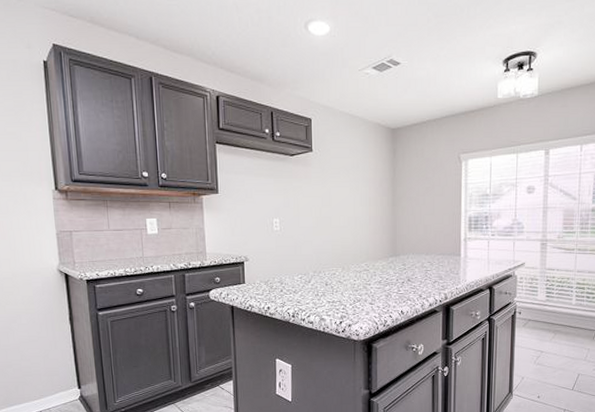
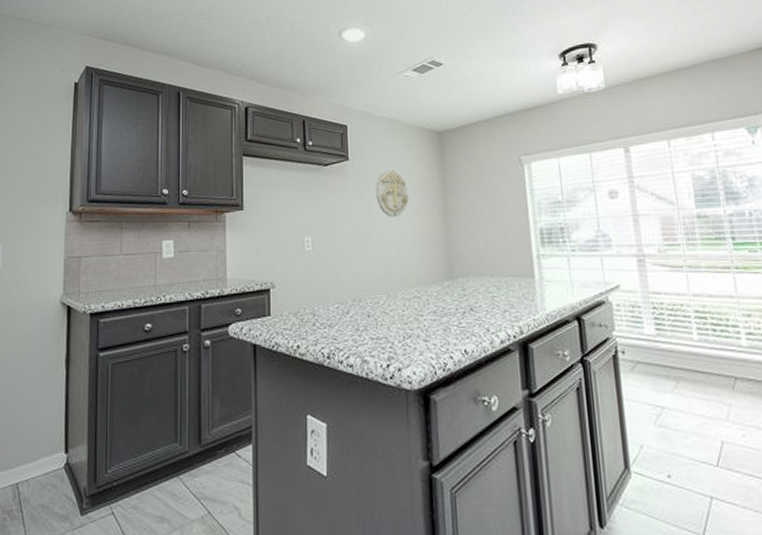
wall decoration: none [335,162,364,203] -> present [376,170,410,217]

